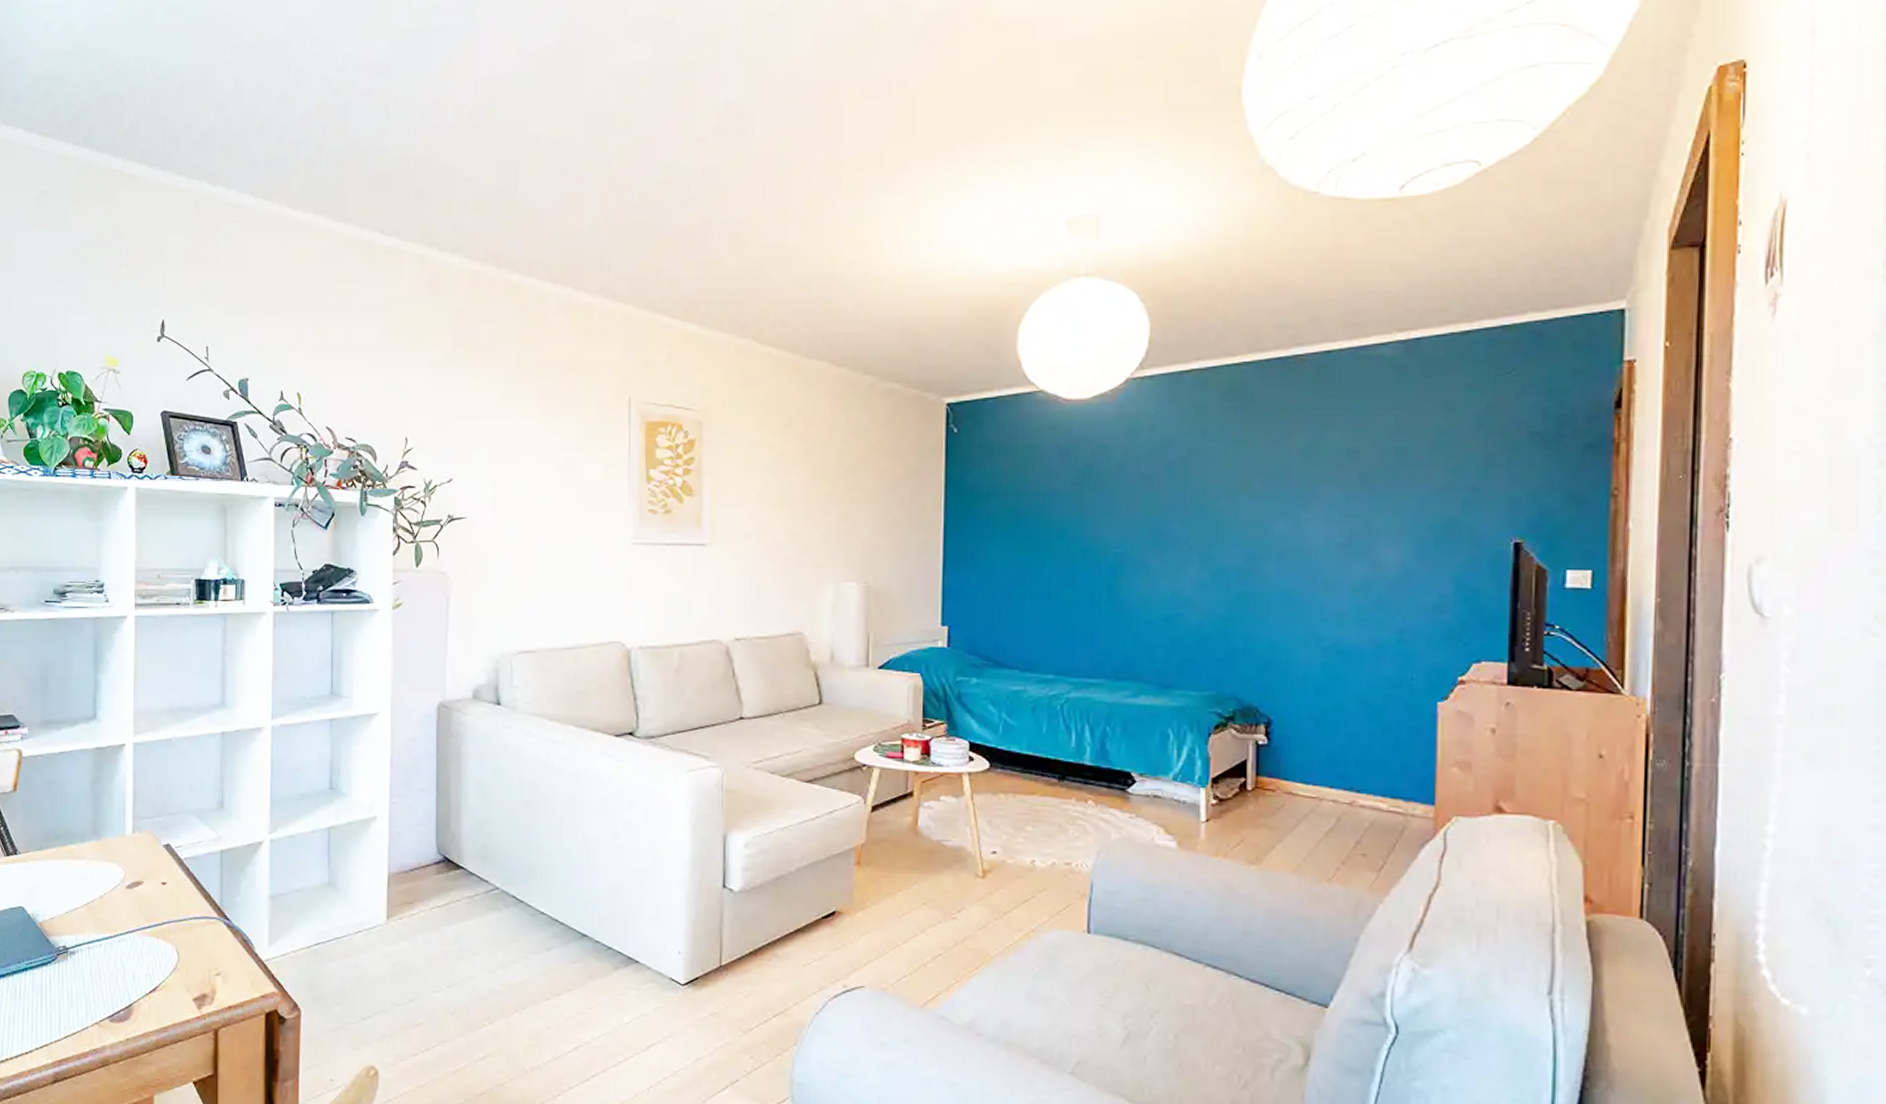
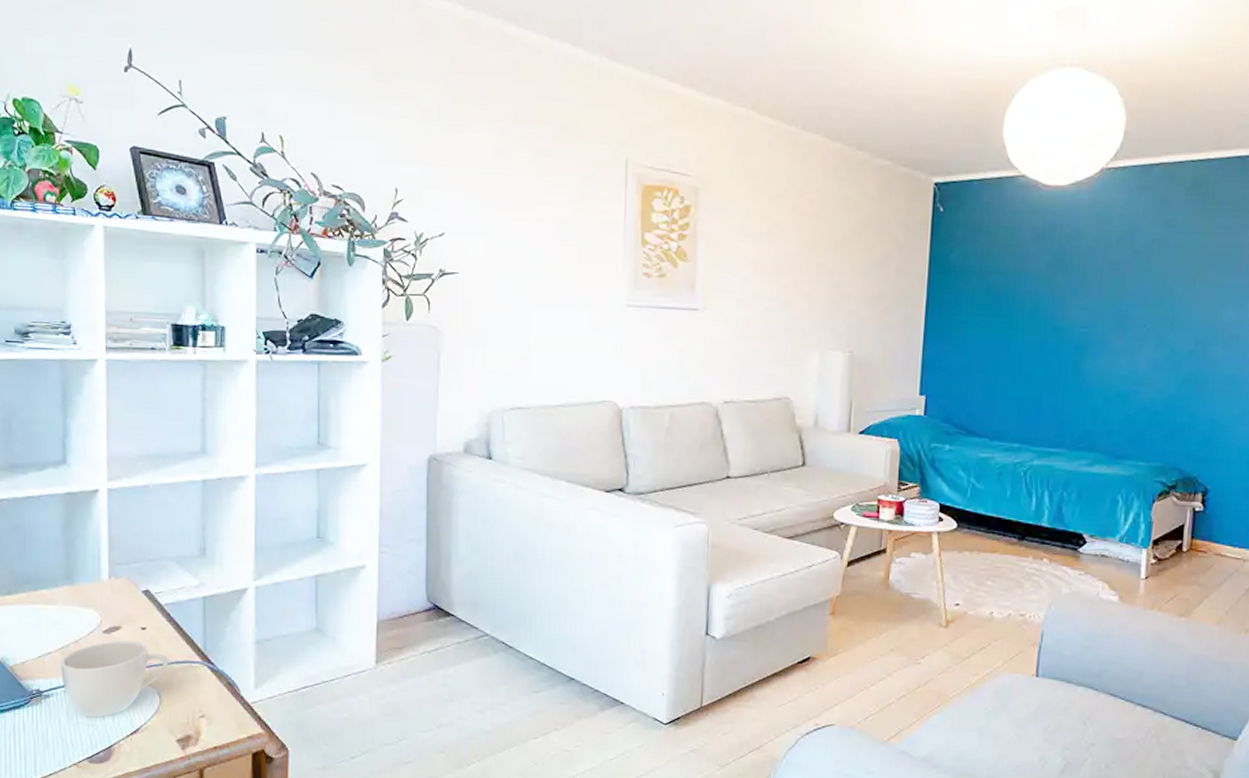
cup: none [86,895,187,975] -> present [61,640,169,718]

